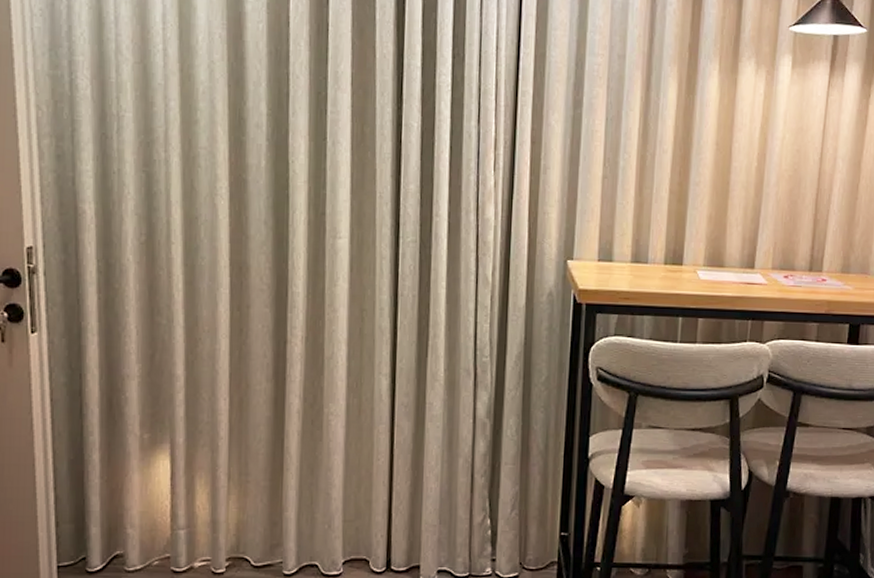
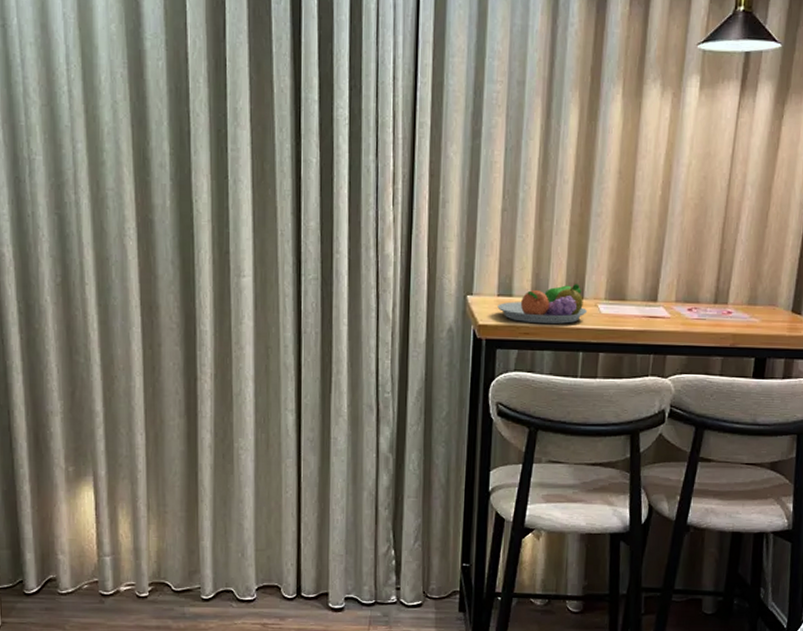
fruit bowl: none [598,250,687,290] -> present [497,284,588,325]

